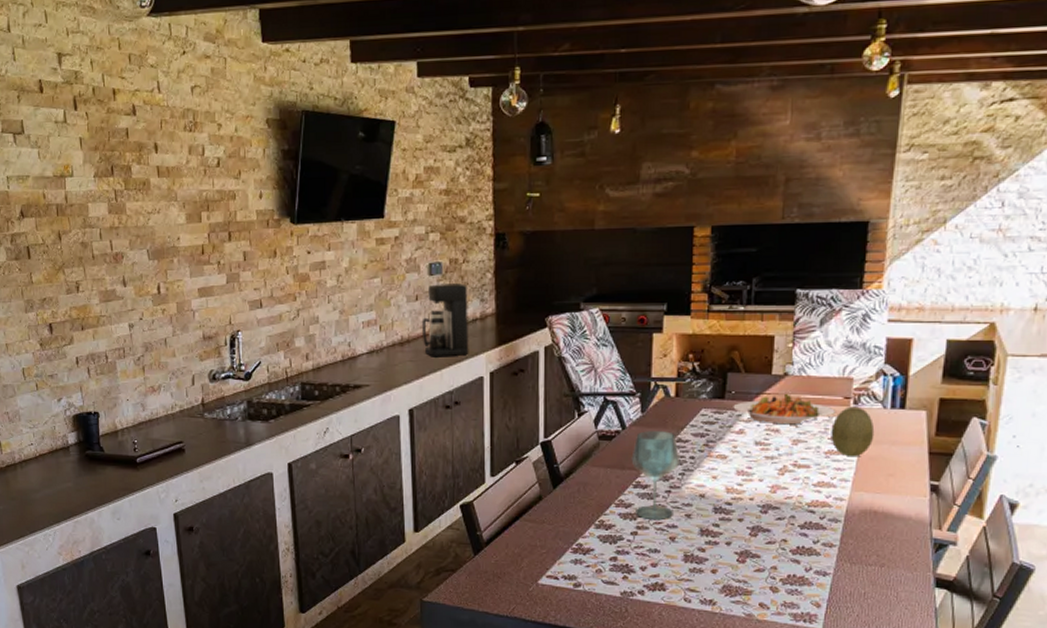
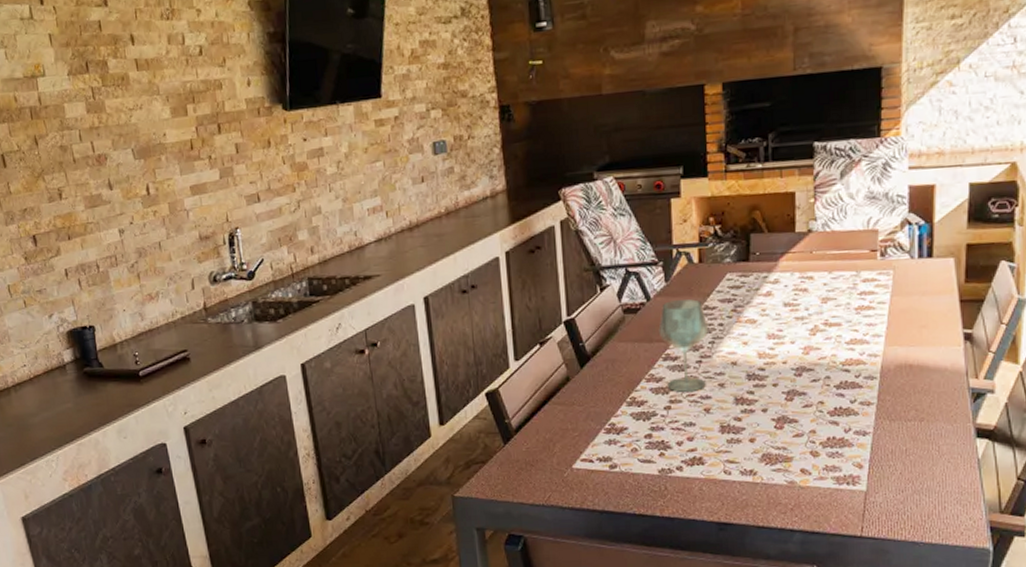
coffee maker: present [421,283,469,357] -> none [429,161,482,241]
salad: present [733,393,837,425] -> none [758,250,864,284]
fruit: present [831,406,875,456] -> none [860,258,904,310]

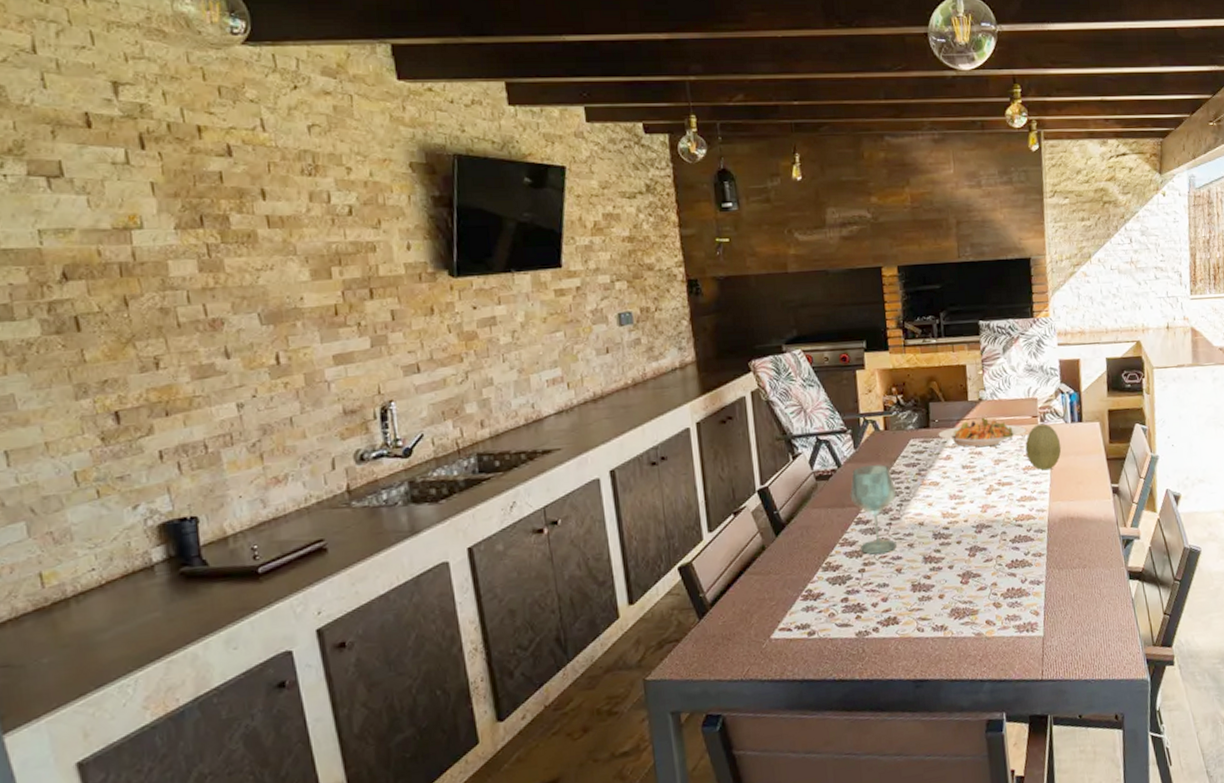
salad: none [758,250,864,284] -> present [938,417,1028,447]
fruit: none [860,258,904,310] -> present [1025,423,1062,470]

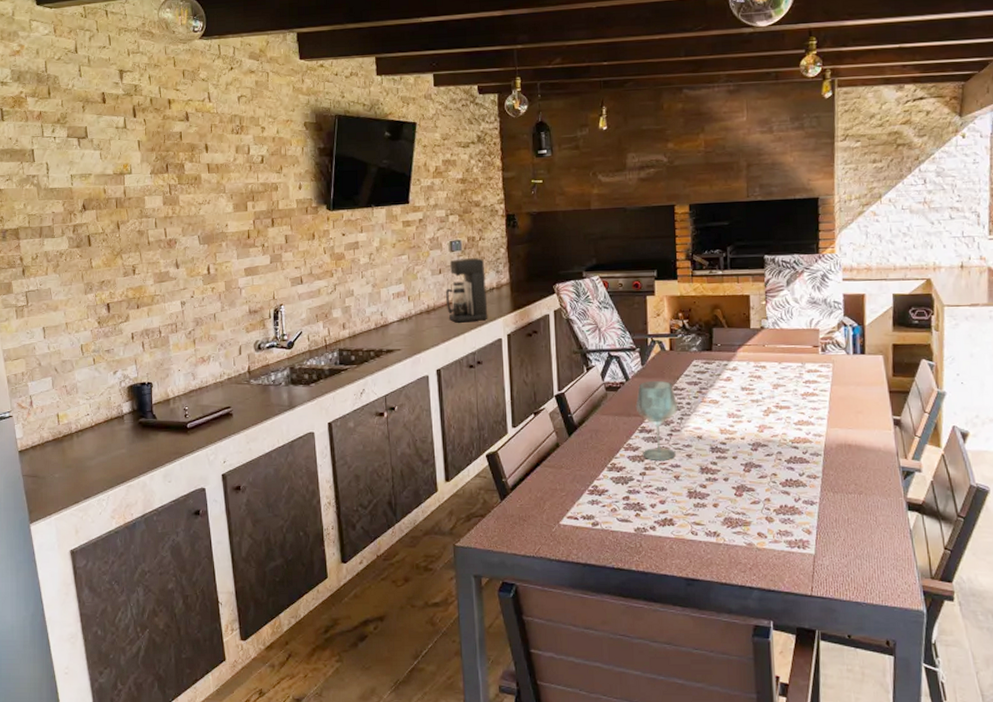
coffee maker: none [615,332,672,412] -> present [445,258,488,323]
salad: present [938,417,1028,447] -> none [720,344,808,372]
fruit: present [1025,423,1062,470] -> none [805,353,842,397]

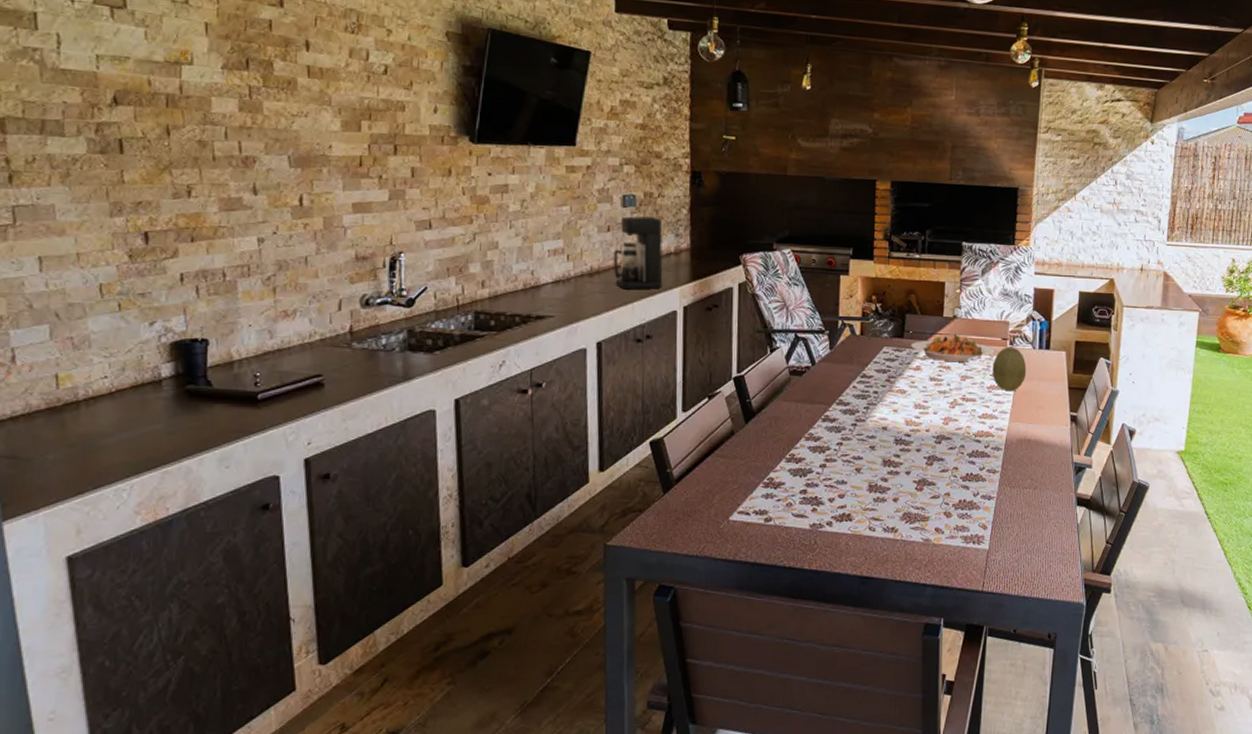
wine glass: present [635,381,679,460] -> none [820,367,865,452]
salad: none [720,344,808,372] -> present [911,334,996,363]
fruit: none [805,353,842,397] -> present [992,347,1027,390]

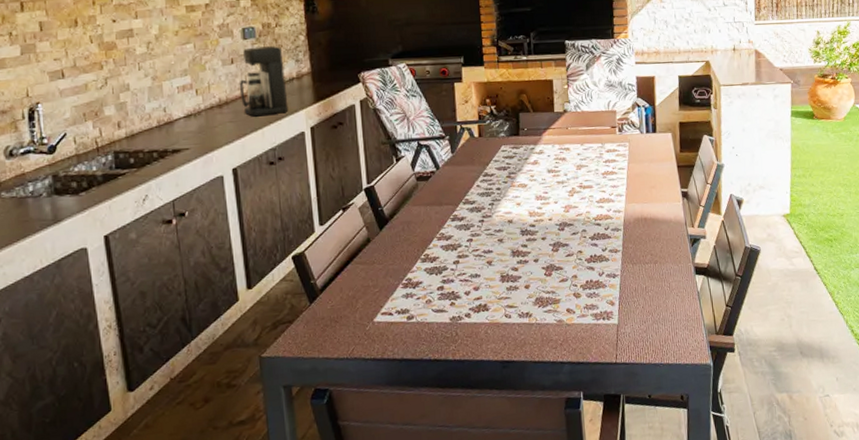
salad: present [911,334,996,363] -> none [527,127,607,154]
fruit: present [992,347,1027,390] -> none [604,133,637,175]

